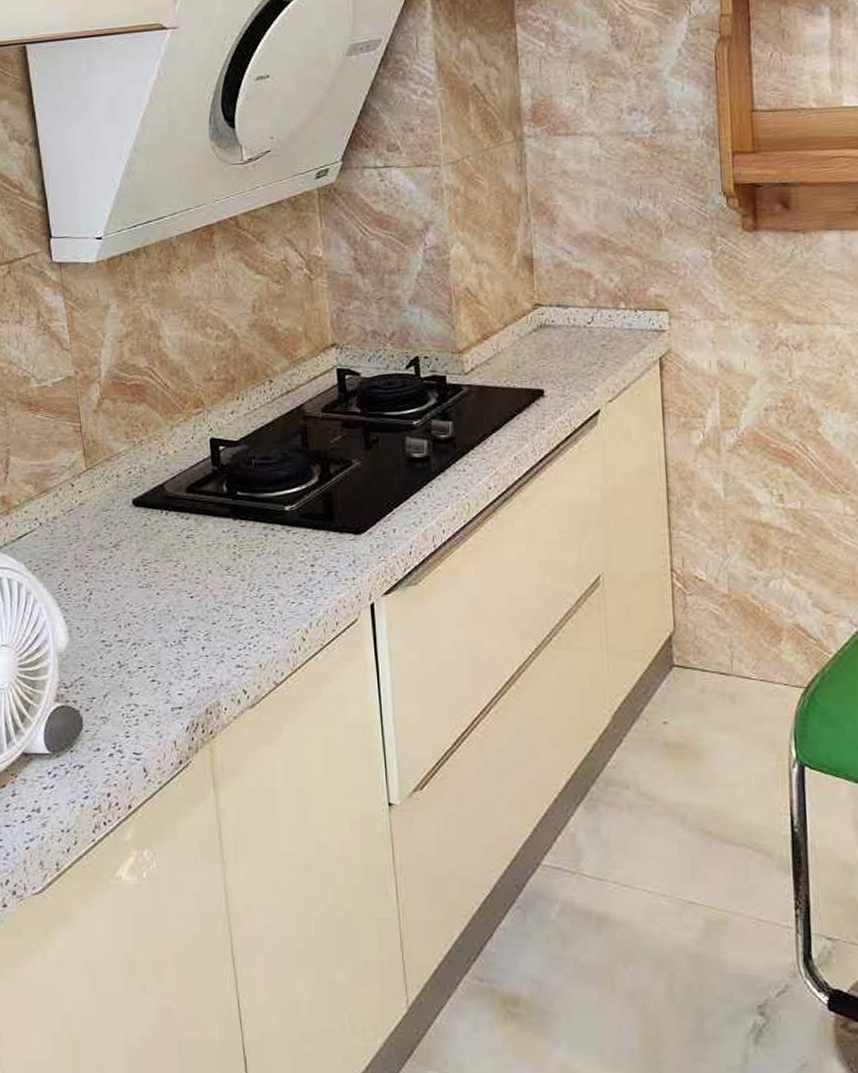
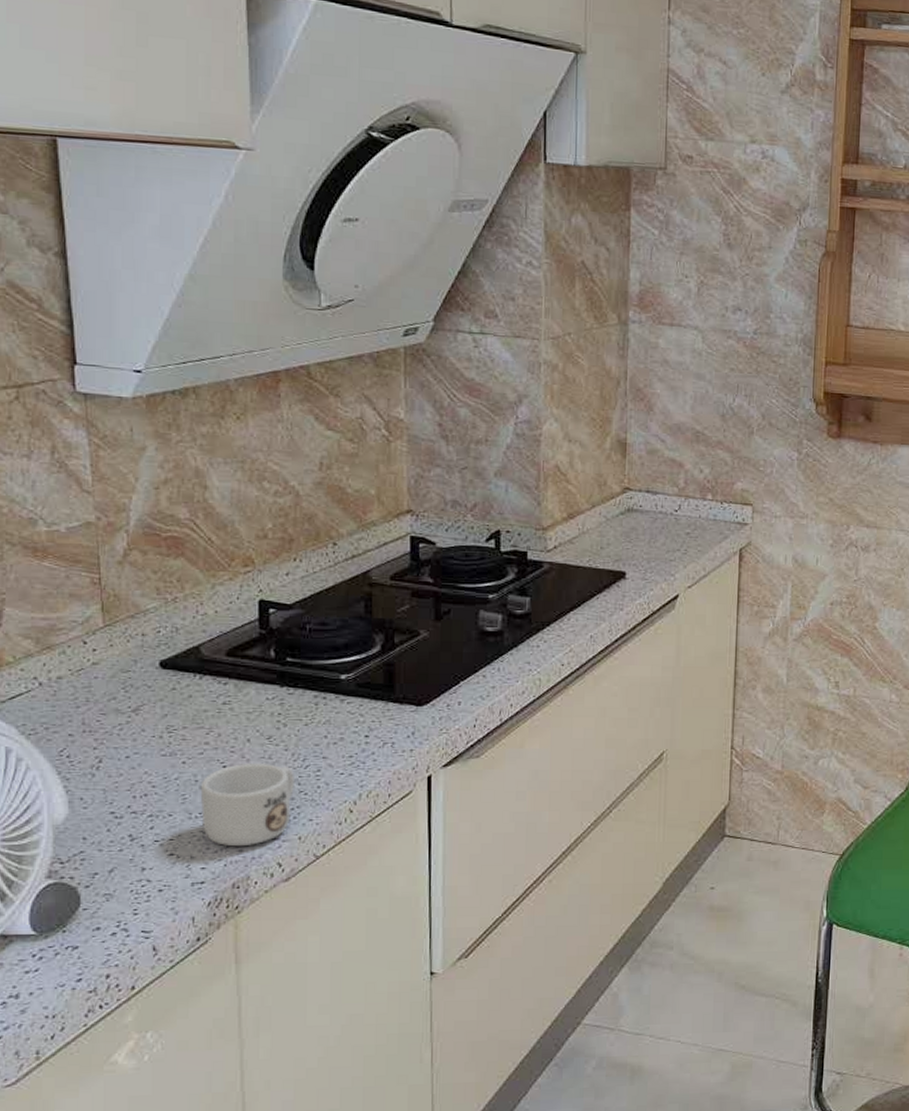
mug: none [173,593,252,674] -> present [200,762,294,847]

